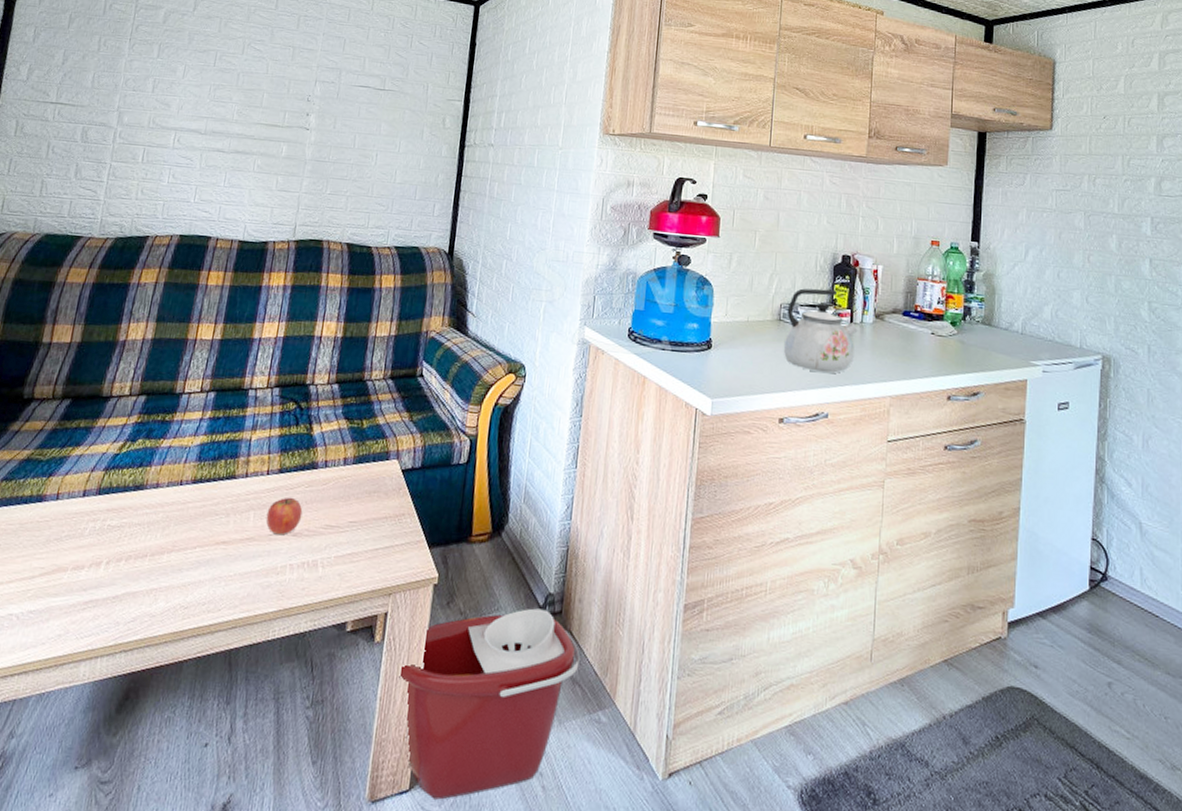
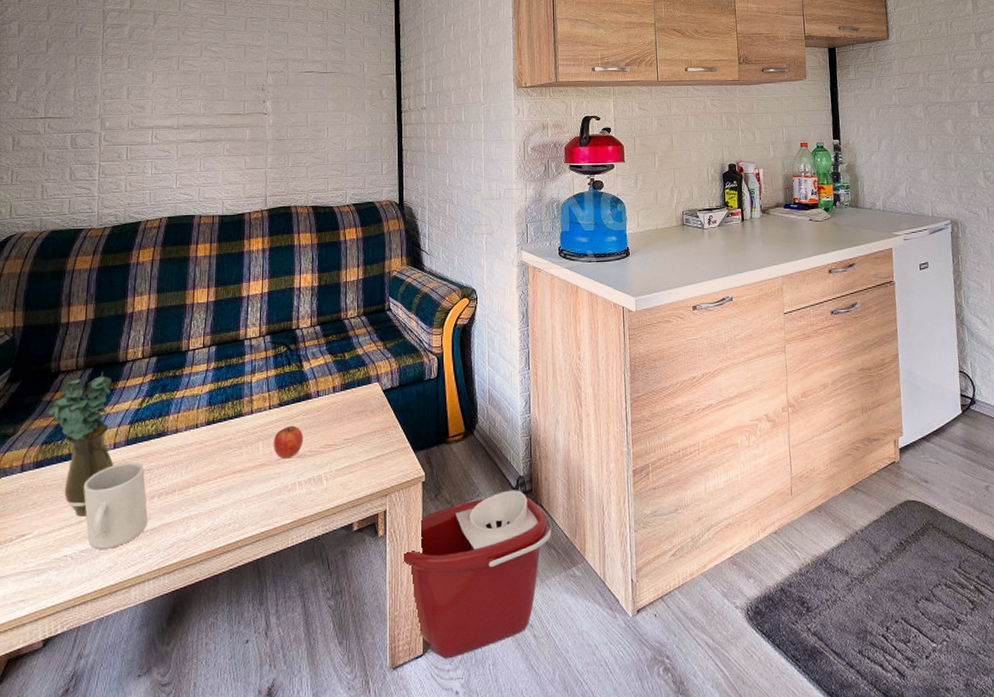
vase: none [12,404,91,572] -> present [46,371,115,517]
cup: none [38,514,115,613] -> present [83,462,148,549]
kettle: present [783,288,858,373] -> none [688,194,749,264]

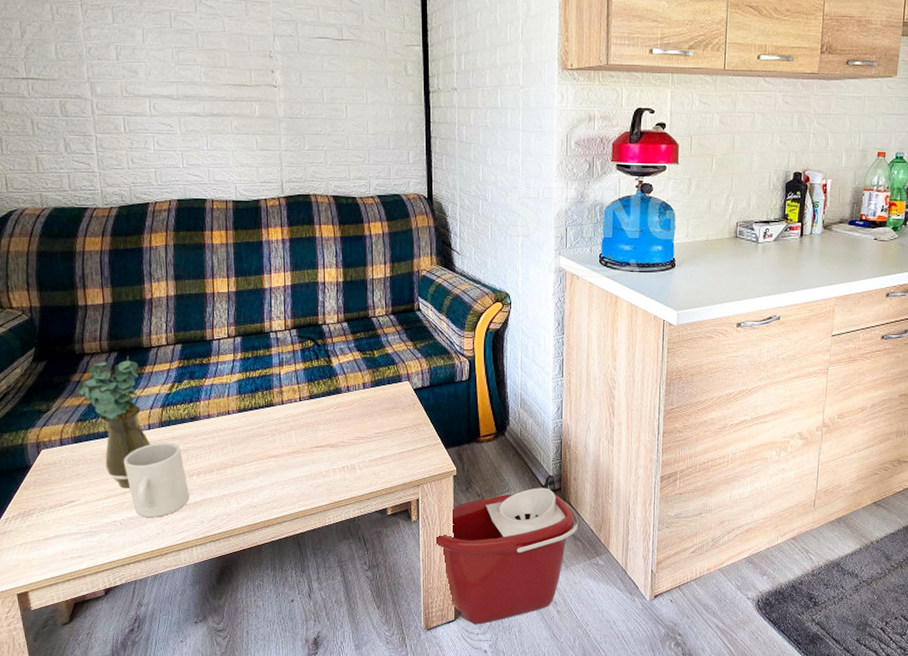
fruit: present [273,425,304,459] -> none [305,417,336,447]

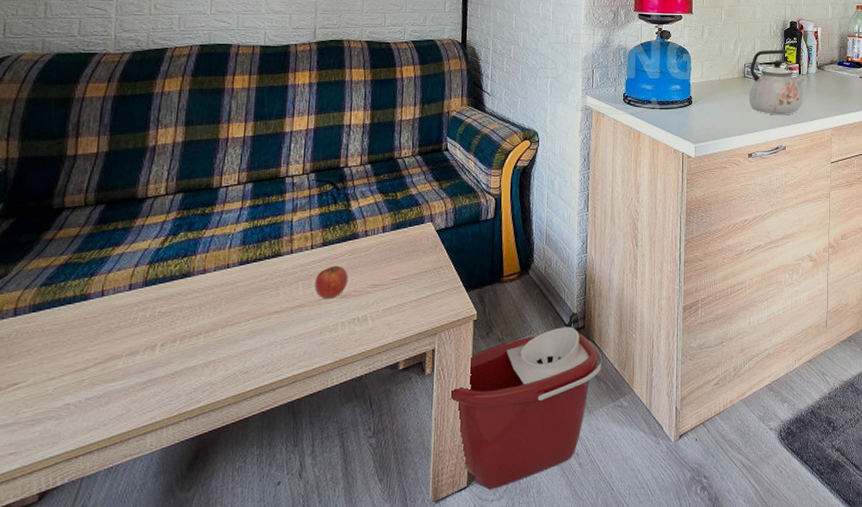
vase: present [77,355,152,489] -> none [47,208,130,363]
cup: present [123,442,190,517] -> none [91,304,168,396]
fruit: none [305,417,336,447] -> present [314,265,349,299]
kettle: none [739,205,808,282] -> present [748,49,805,116]

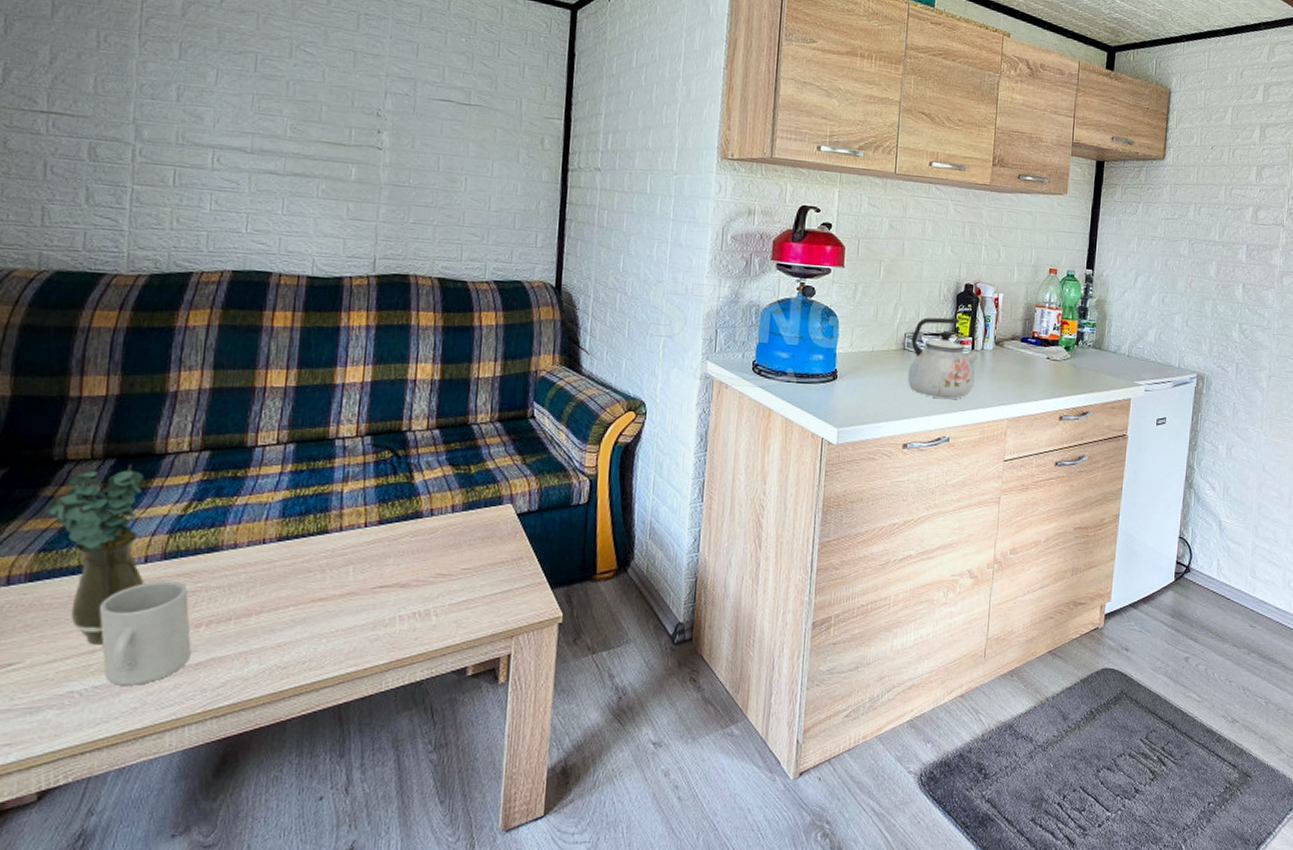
vase: none [47,208,130,363] -> present [46,464,146,645]
cup: none [91,304,168,396] -> present [99,581,192,685]
fruit: present [314,265,349,299] -> none [367,548,409,588]
bucket: present [450,327,602,490] -> none [527,638,712,821]

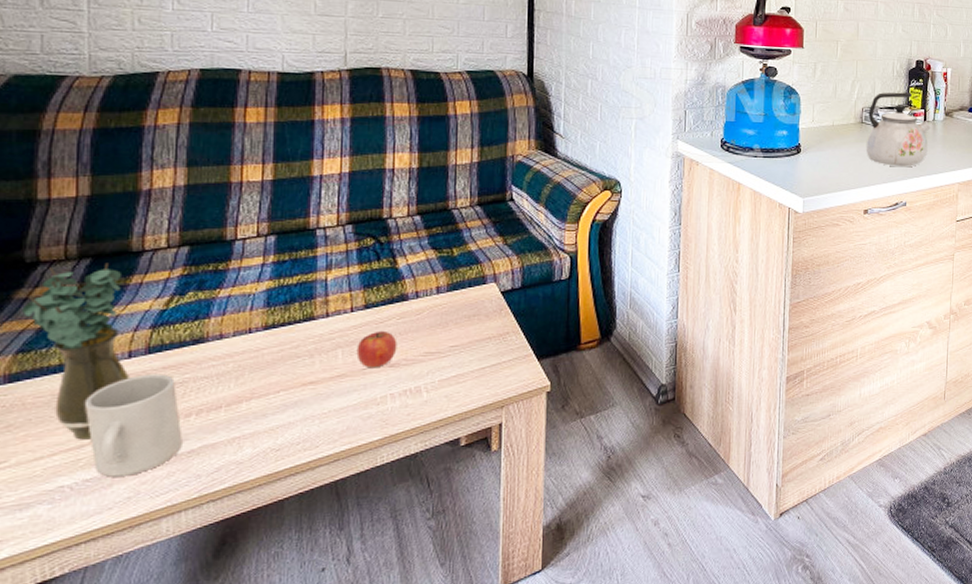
fruit: none [367,548,409,588] -> present [356,330,397,368]

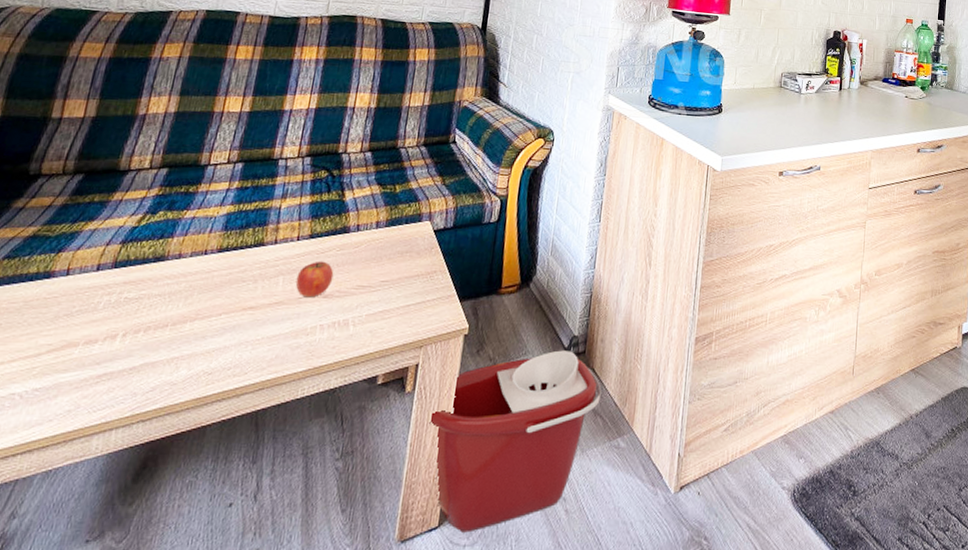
vase: present [21,262,131,440] -> none [15,179,106,349]
cup: present [84,374,183,477] -> none [45,288,132,388]
bucket: none [520,399,695,573] -> present [429,350,602,533]
kettle: present [865,92,931,168] -> none [783,59,846,132]

